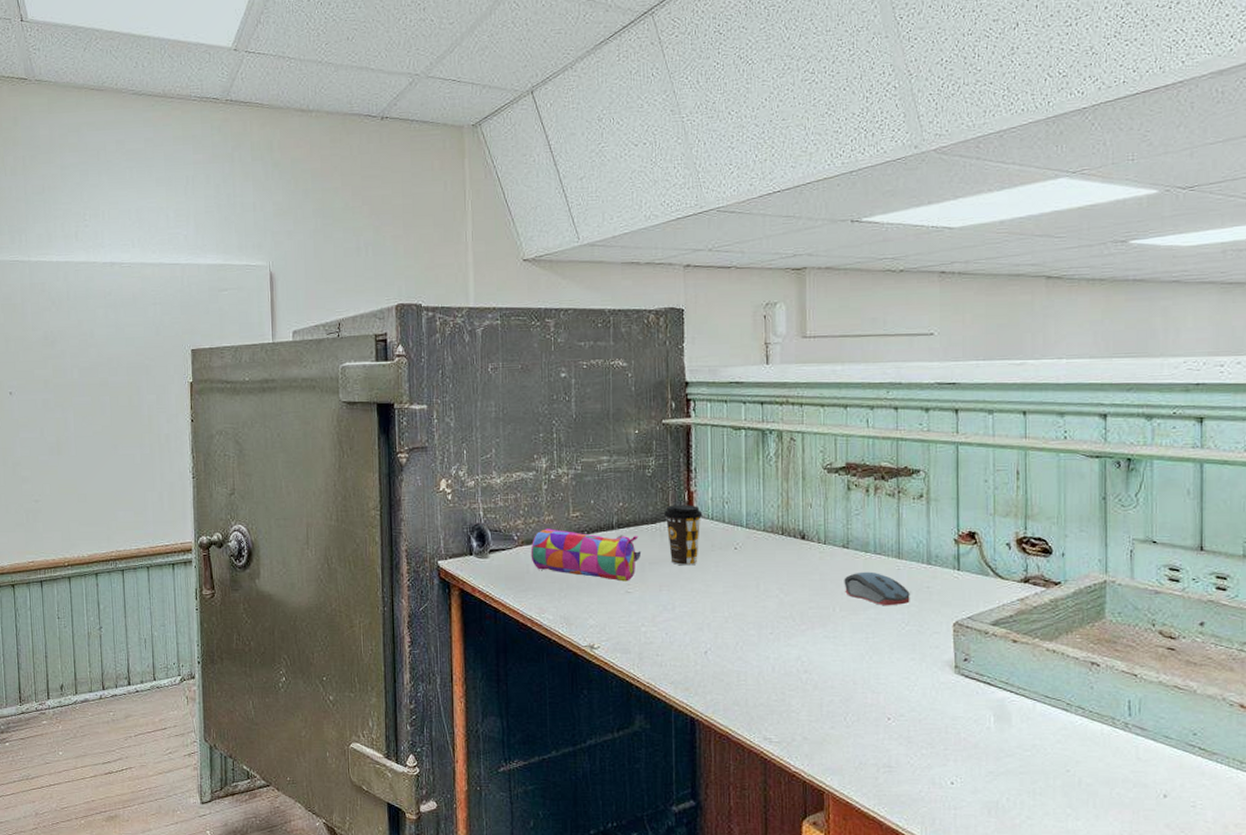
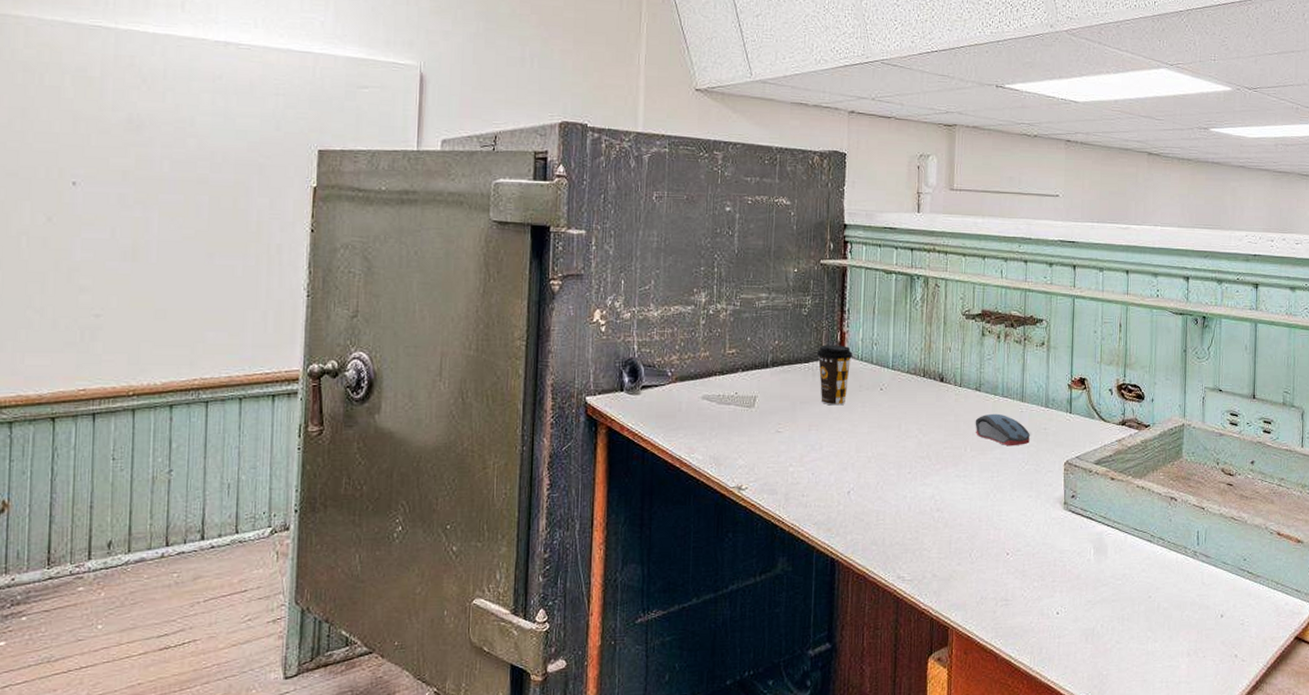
pencil case: present [530,528,642,582] -> none [684,365,794,421]

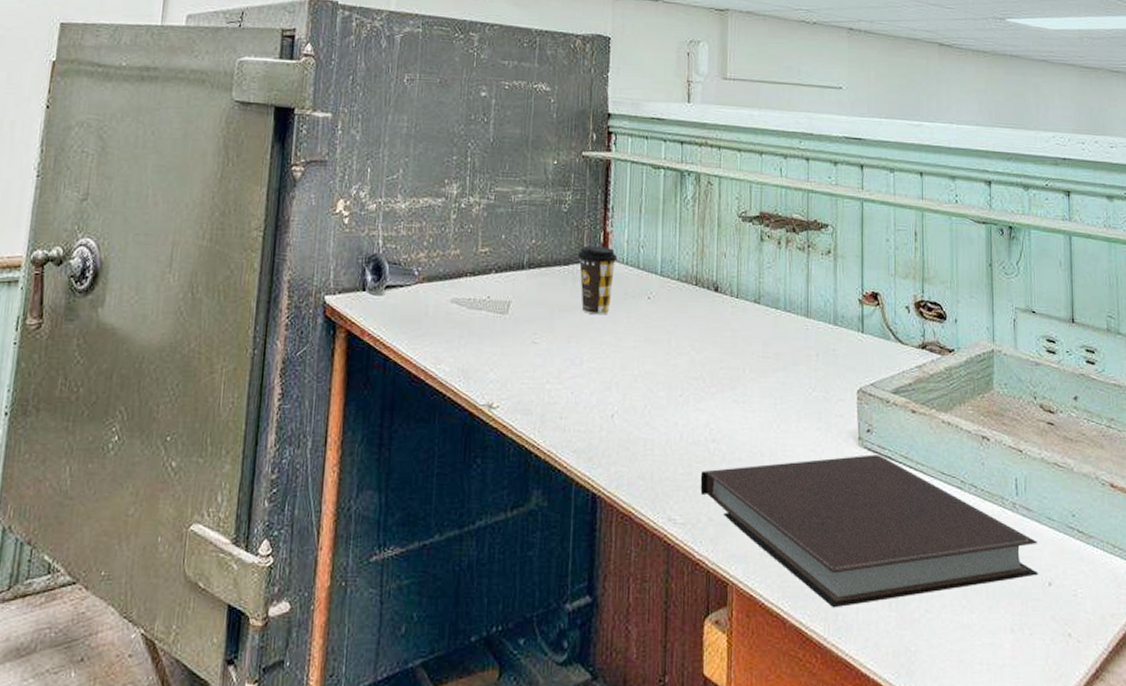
notebook: none [925,516,1213,644] -> present [700,454,1039,608]
computer mouse: present [975,413,1030,446] -> none [754,330,817,369]

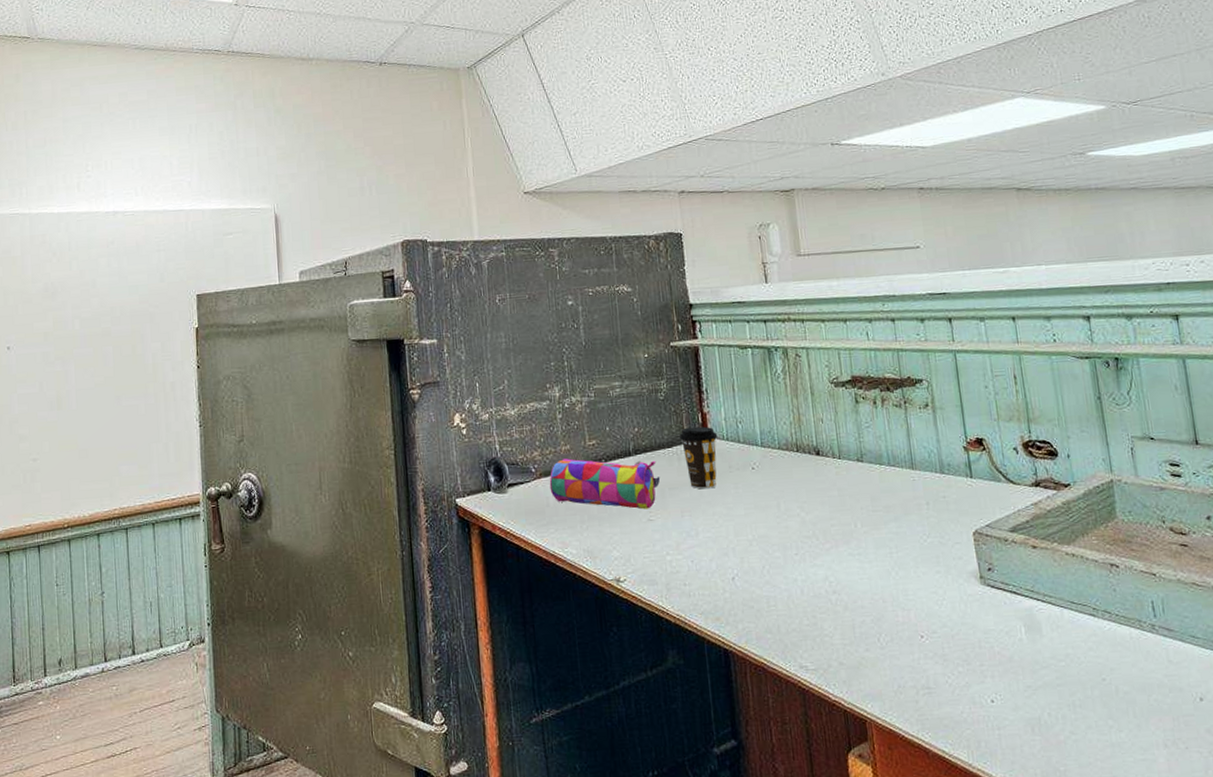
pencil case: none [431,264,552,330] -> present [549,458,661,510]
notebook: present [700,454,1039,608] -> none [825,591,1188,736]

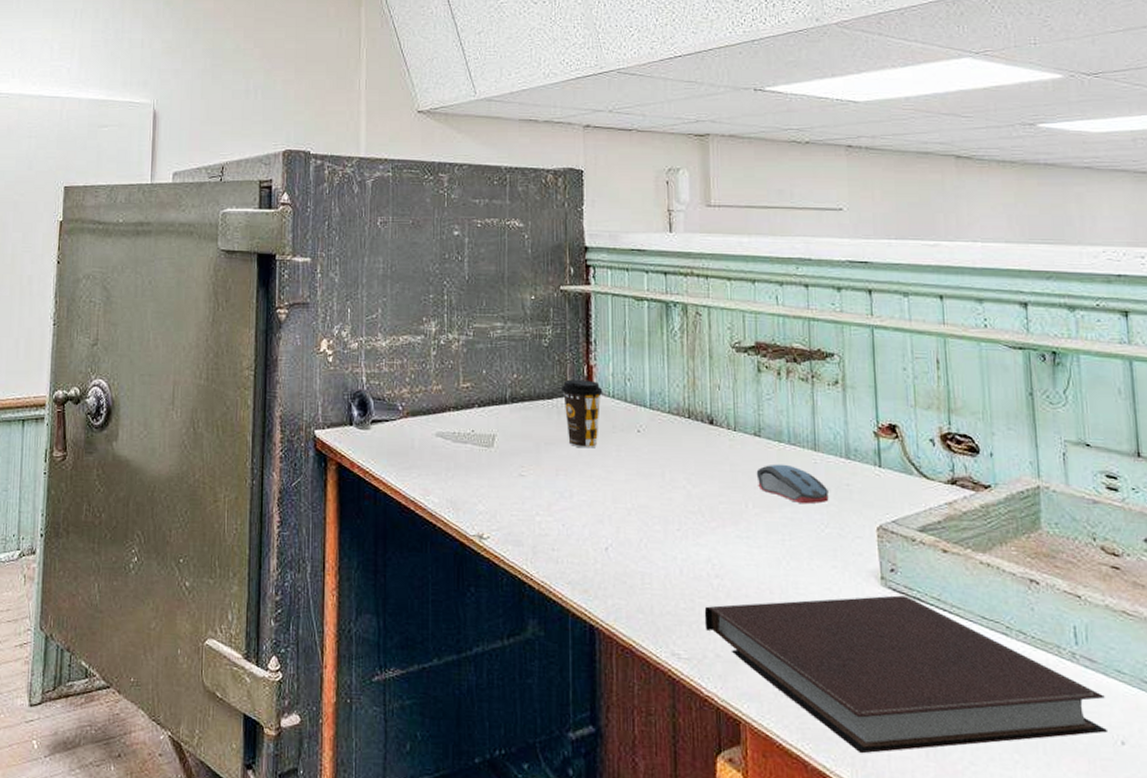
pencil case: present [549,458,661,510] -> none [416,399,537,463]
notebook: none [825,591,1188,736] -> present [704,595,1109,754]
computer mouse: none [862,484,929,519] -> present [756,464,829,505]

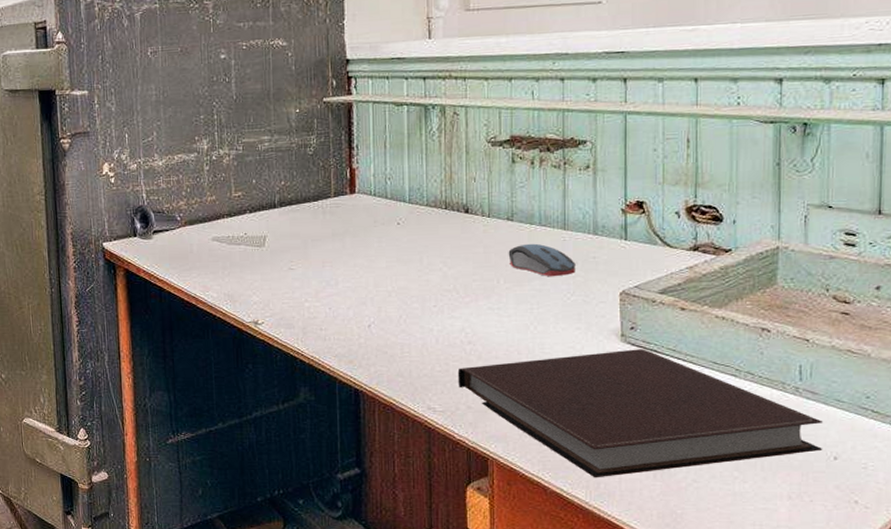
coffee cup: present [562,379,603,448] -> none [326,181,365,242]

